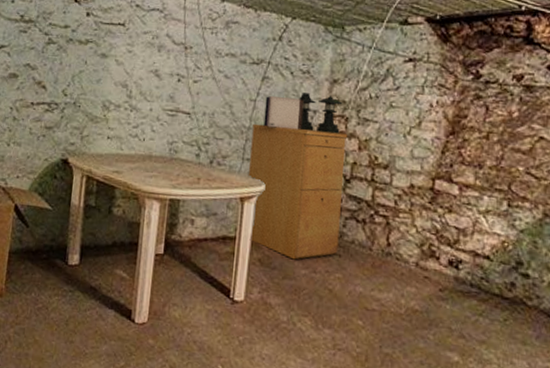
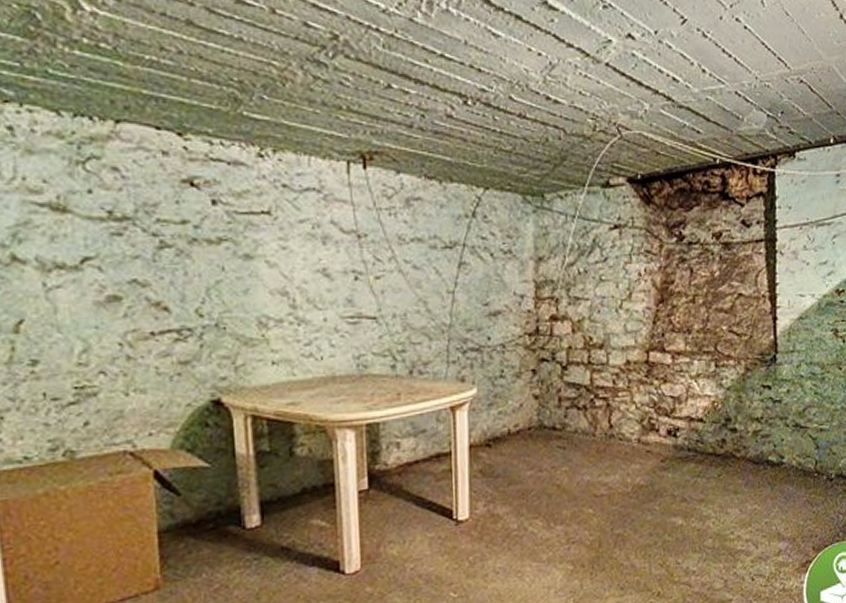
filing cabinet: present [249,123,348,260] -> none [454,316,562,463]
books: present [263,96,304,130] -> none [465,284,510,322]
lantern: present [299,93,343,134] -> none [503,275,551,320]

